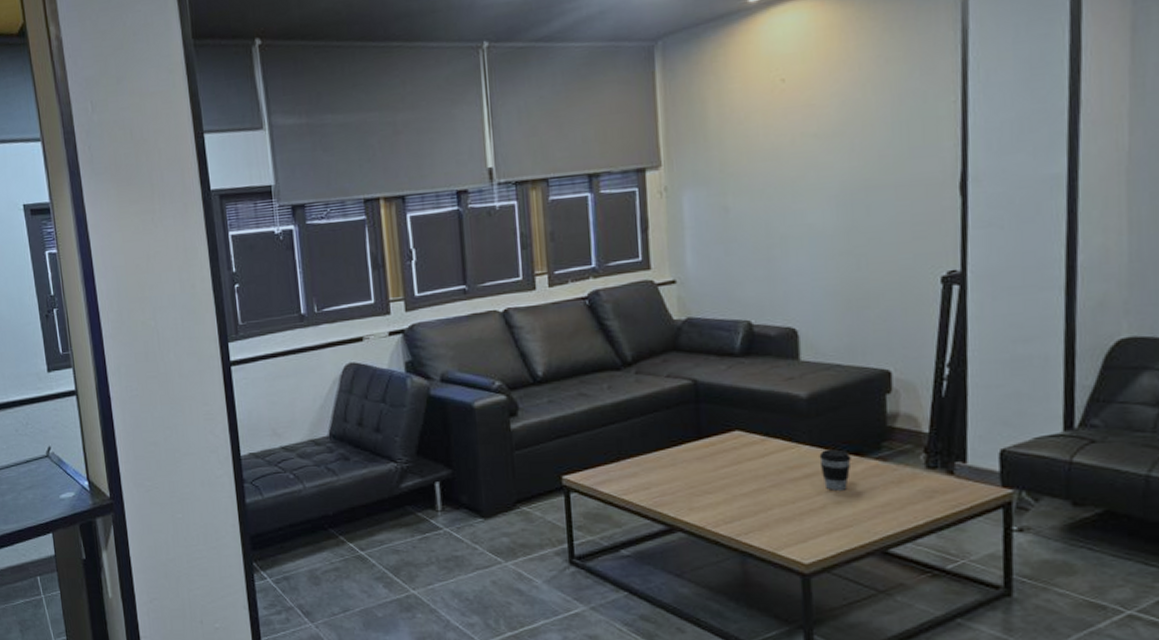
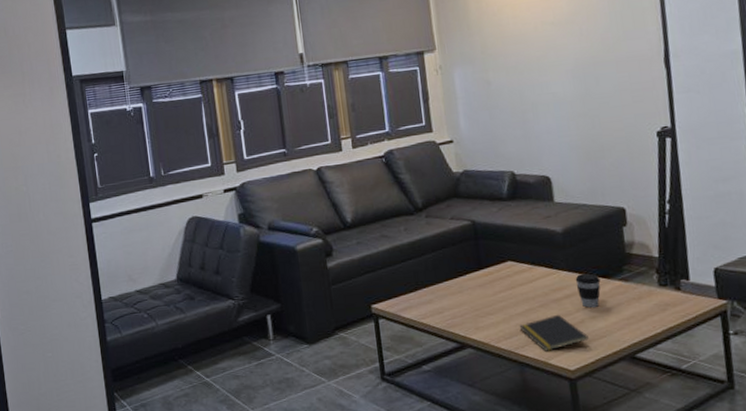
notepad: none [744,496,830,540] -> present [519,314,589,352]

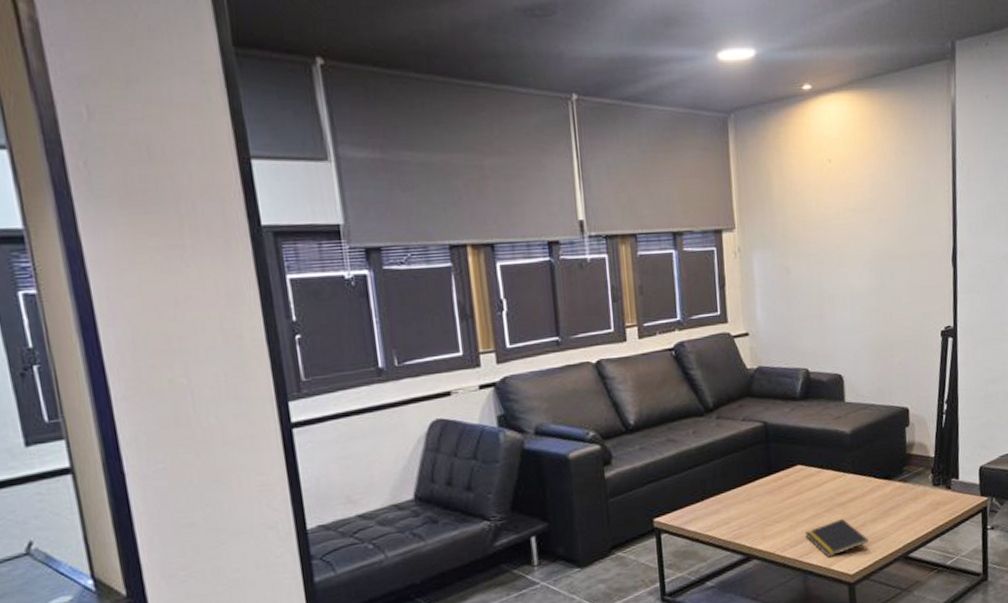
coffee cup: present [575,273,601,308] -> none [860,475,883,510]

